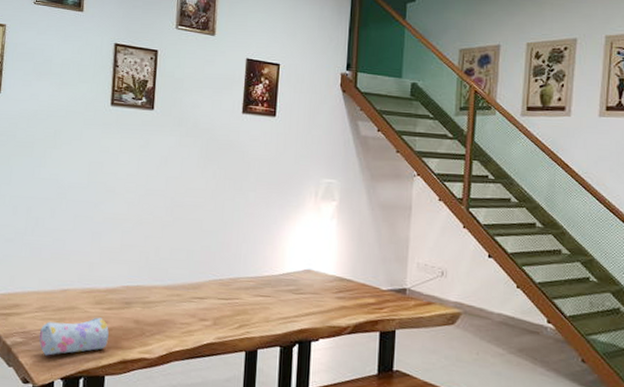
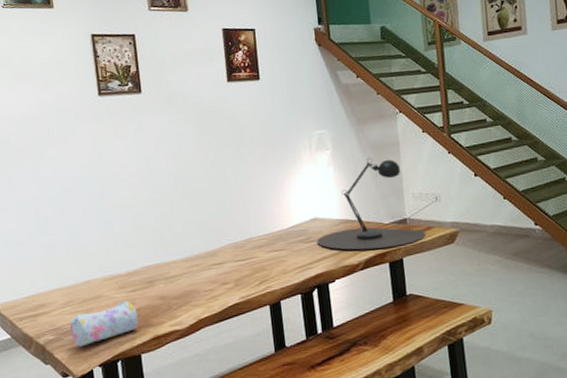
desk lamp: none [306,216,424,317] -> present [317,157,426,250]

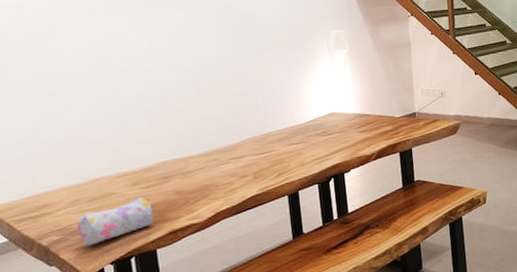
desk lamp: present [317,157,426,250] -> none [334,56,432,142]

